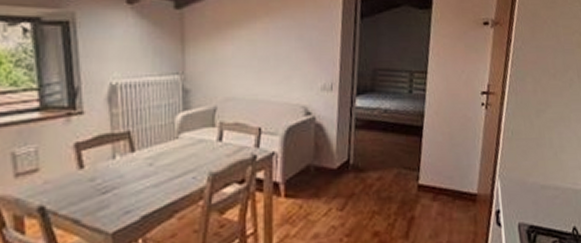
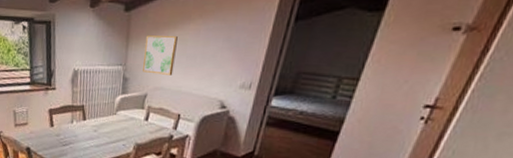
wall art: none [207,36,245,82] -> present [143,35,178,75]

